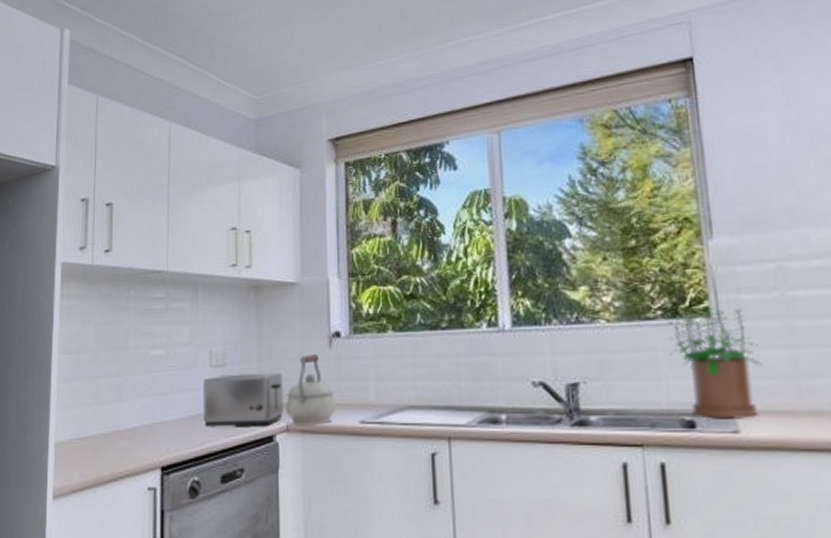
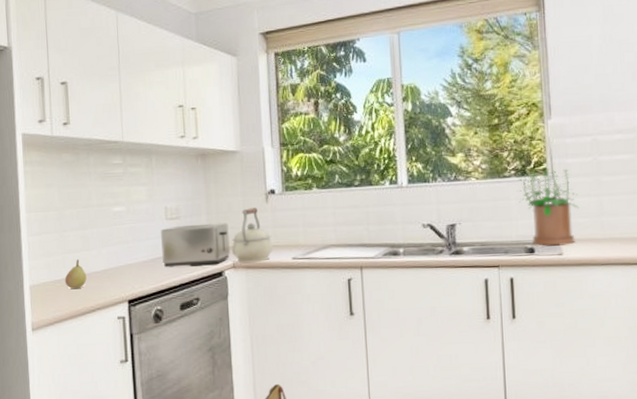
fruit: none [92,413,117,448] -> present [64,259,87,288]

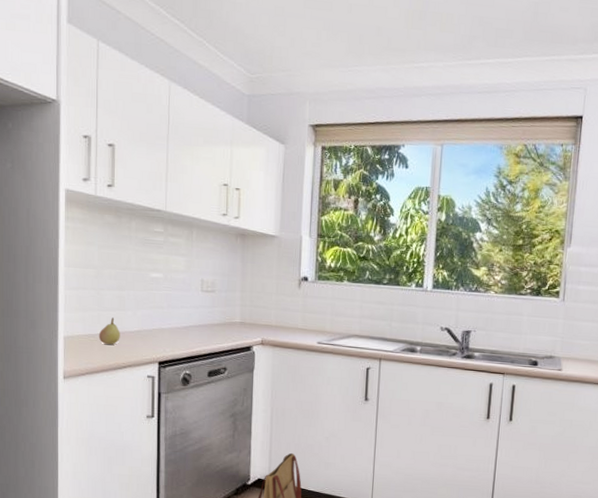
toaster: present [161,222,230,268] -> none [195,298,261,339]
kettle: present [232,208,273,264] -> none [262,291,301,343]
potted plant: present [516,168,580,246] -> none [529,291,583,363]

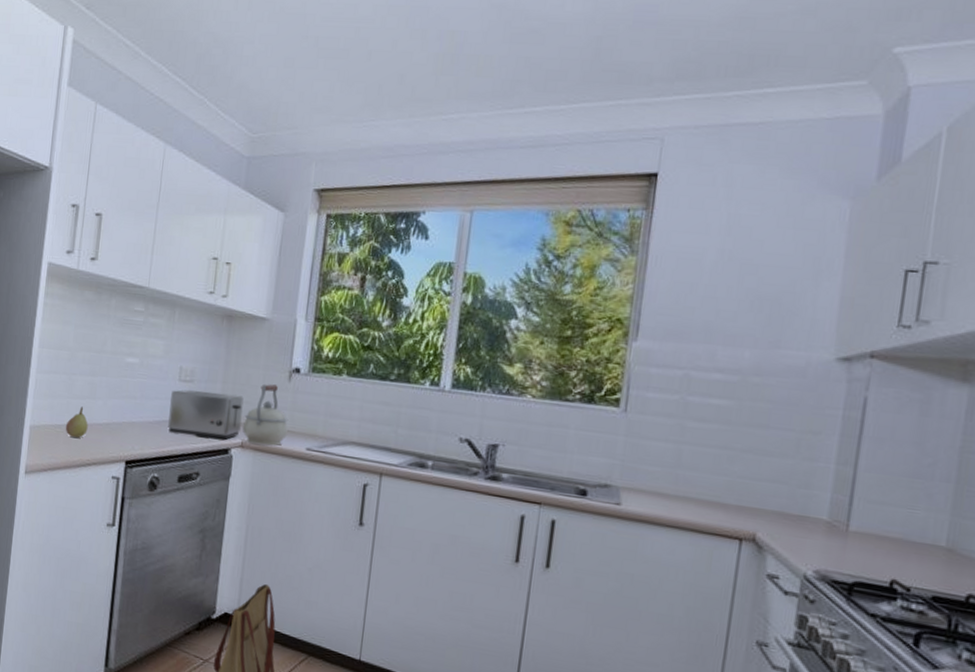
toaster: none [195,298,261,339] -> present [168,389,244,440]
kettle: none [262,291,301,343] -> present [243,383,289,447]

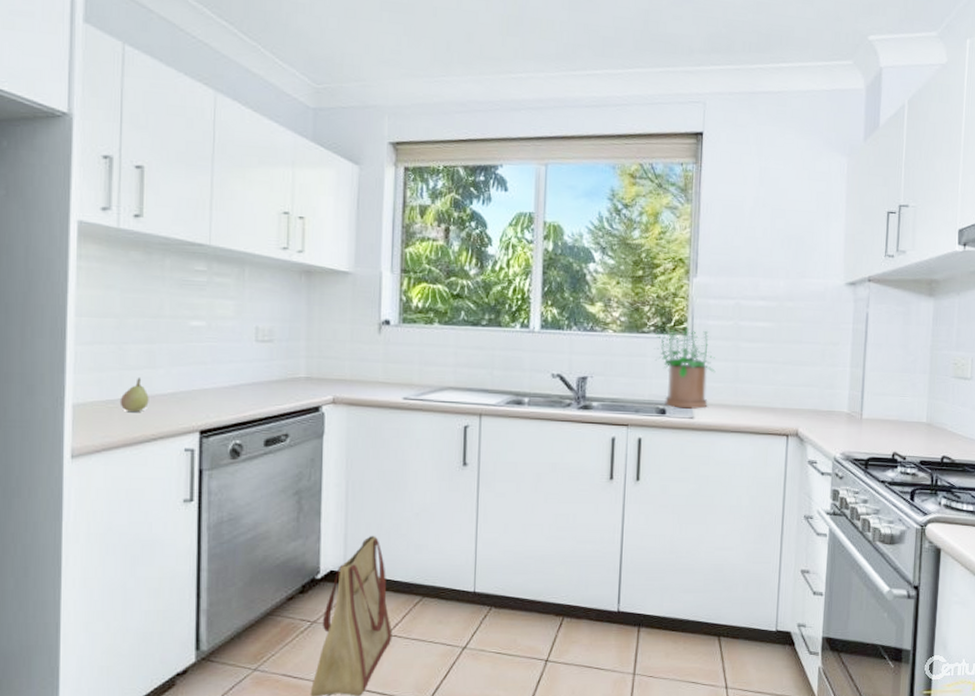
toaster: present [168,389,244,440] -> none [247,349,332,397]
kettle: present [243,383,289,447] -> none [333,338,382,400]
potted plant: none [578,399,653,496] -> present [654,328,716,409]

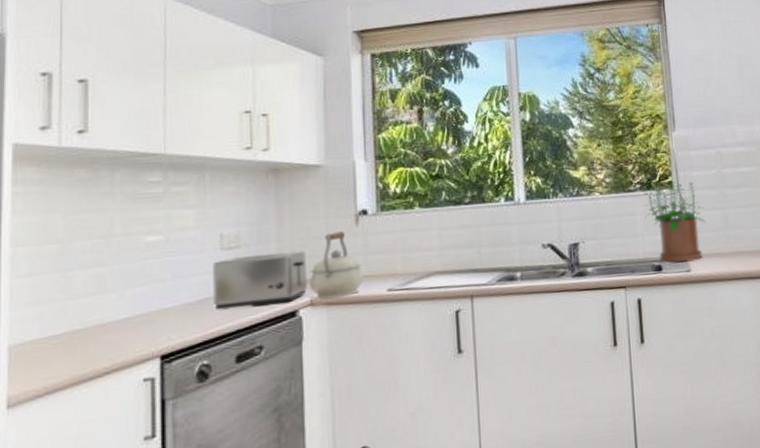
fruit: present [119,378,149,412] -> none [65,306,100,346]
toaster: none [247,349,332,397] -> present [213,250,307,310]
kettle: none [333,338,382,400] -> present [310,231,363,300]

